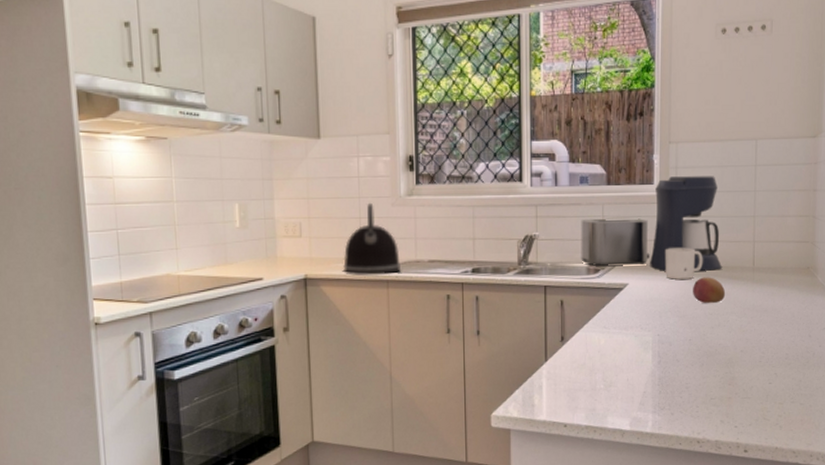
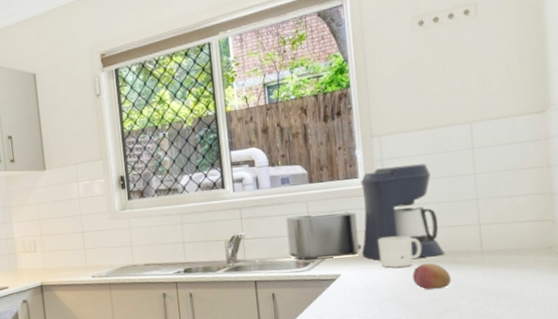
kettle: present [343,202,402,276] -> none [71,218,121,281]

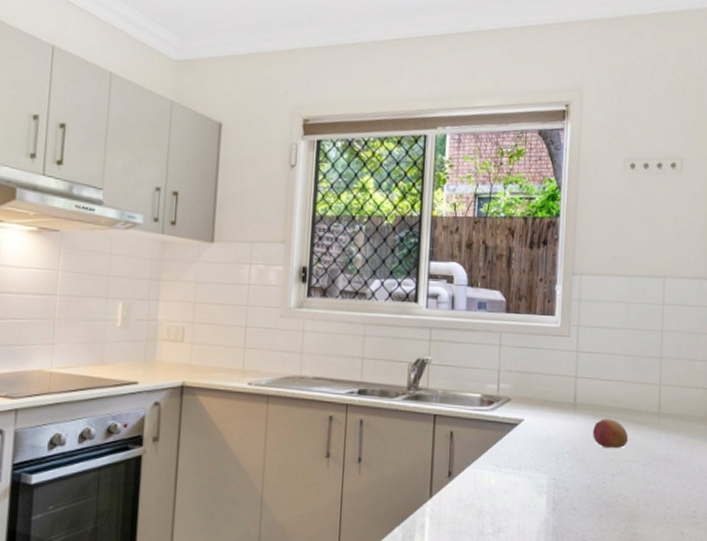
toaster: present [285,211,362,261] -> none [474,346,548,401]
coffee maker: present [361,163,444,260] -> none [548,309,625,413]
mug: present [377,236,422,268] -> none [564,384,605,420]

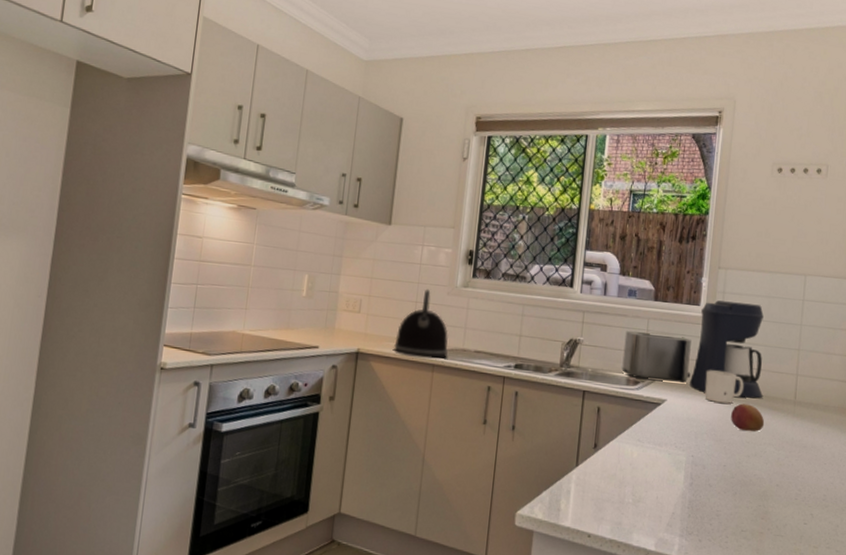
kettle: none [223,311,285,390] -> present [393,288,449,360]
toaster: none [474,346,548,401] -> present [622,330,692,384]
coffee maker: none [548,309,625,413] -> present [690,300,764,399]
mug: none [564,384,605,420] -> present [705,370,744,404]

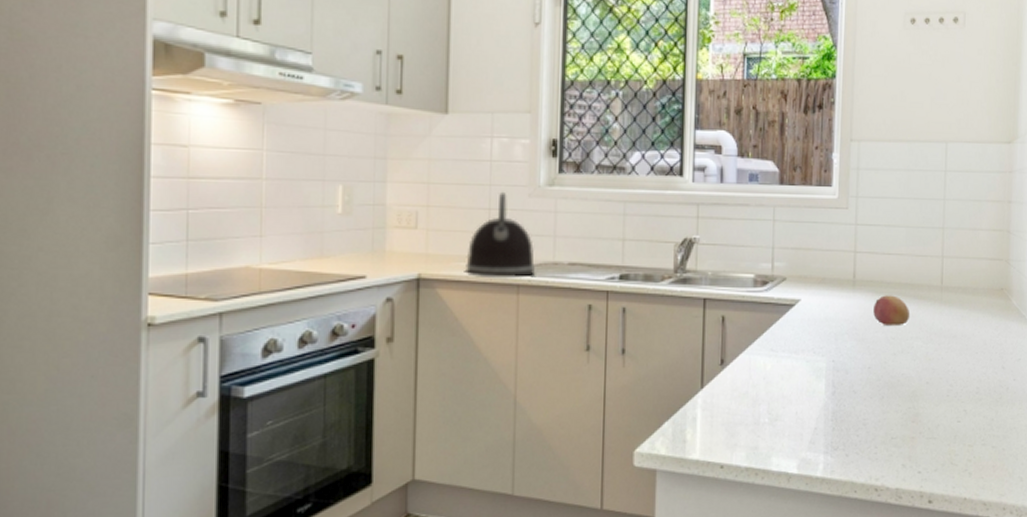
toaster: present [622,330,692,384] -> none [747,222,826,279]
coffee maker: present [690,300,764,399] -> none [826,179,906,288]
mug: present [705,370,744,404] -> none [842,260,886,297]

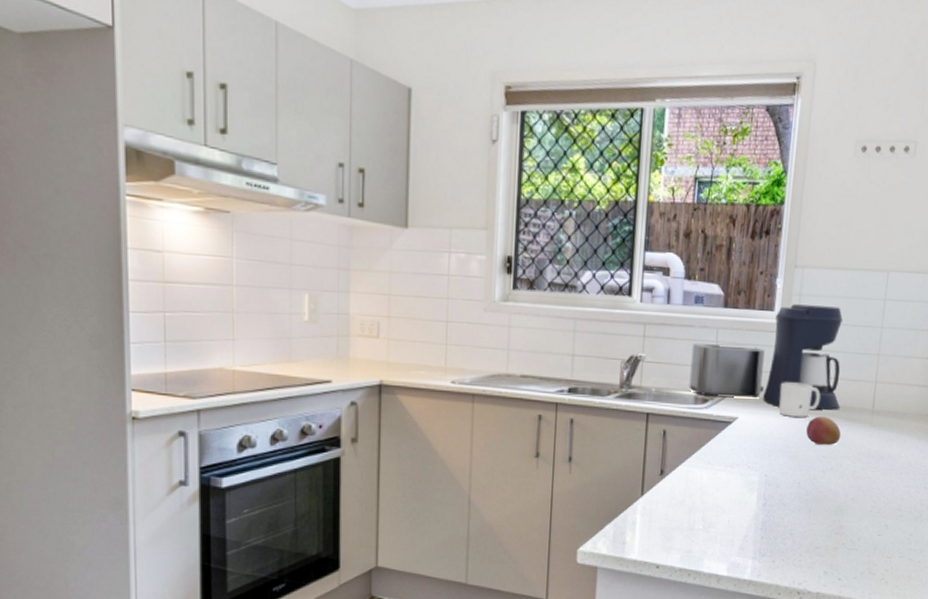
kettle: present [465,191,536,279] -> none [424,305,491,389]
toaster: none [747,222,826,279] -> present [689,342,765,399]
coffee maker: none [826,179,906,288] -> present [763,304,843,410]
mug: none [842,260,886,297] -> present [779,382,821,417]

